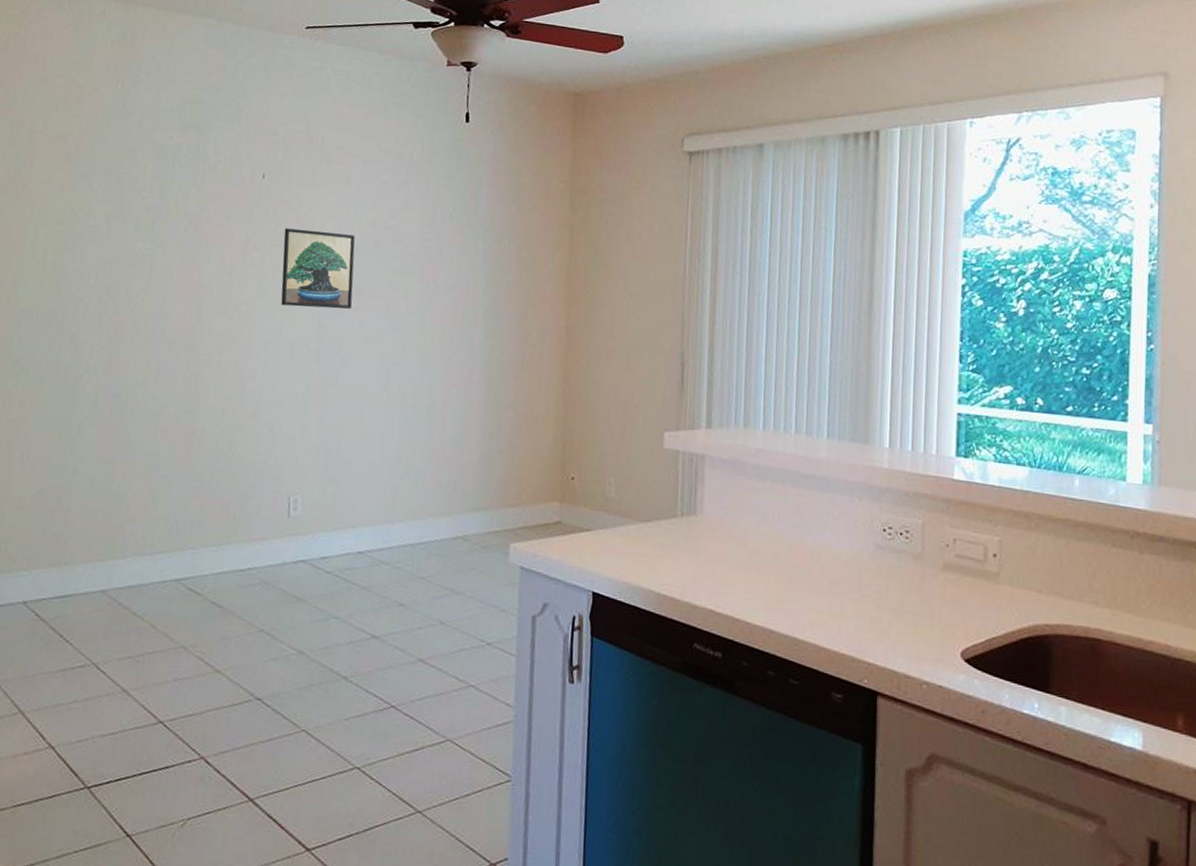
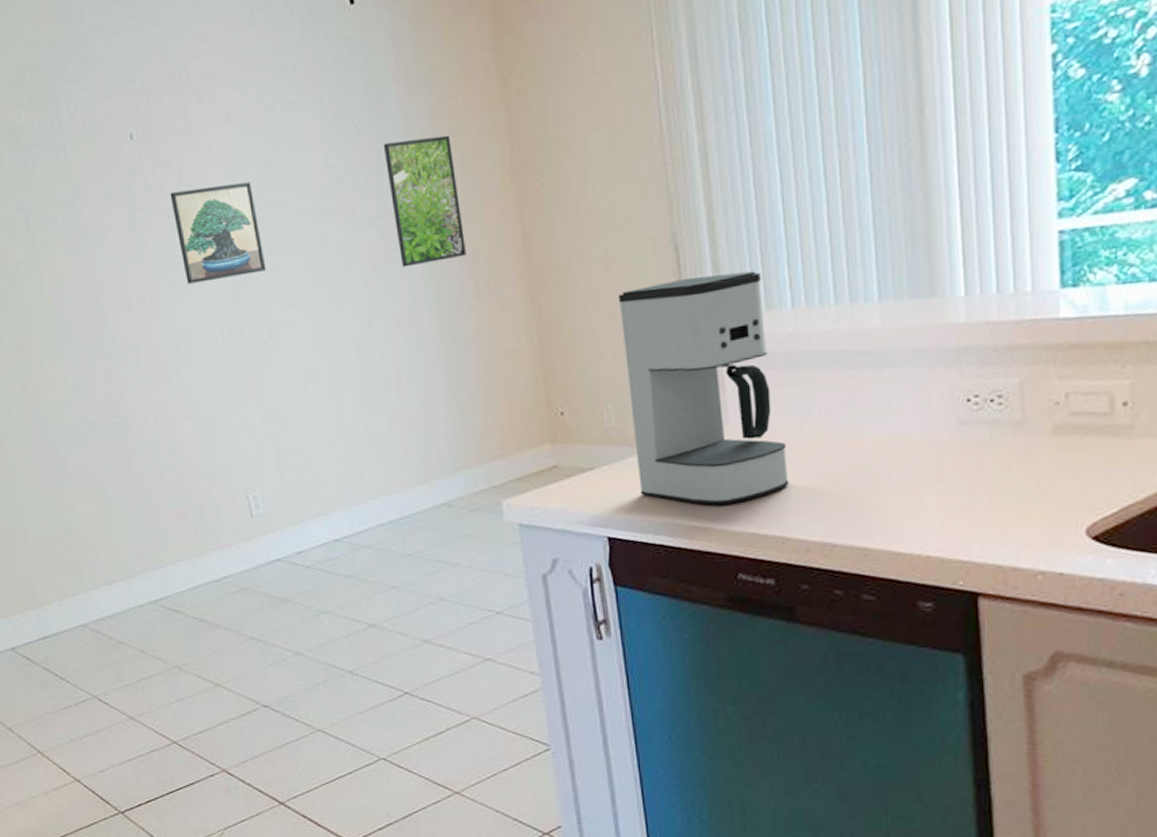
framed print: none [465,231,524,334] -> present [383,135,466,268]
coffee maker: none [625,389,746,581] -> present [619,271,789,505]

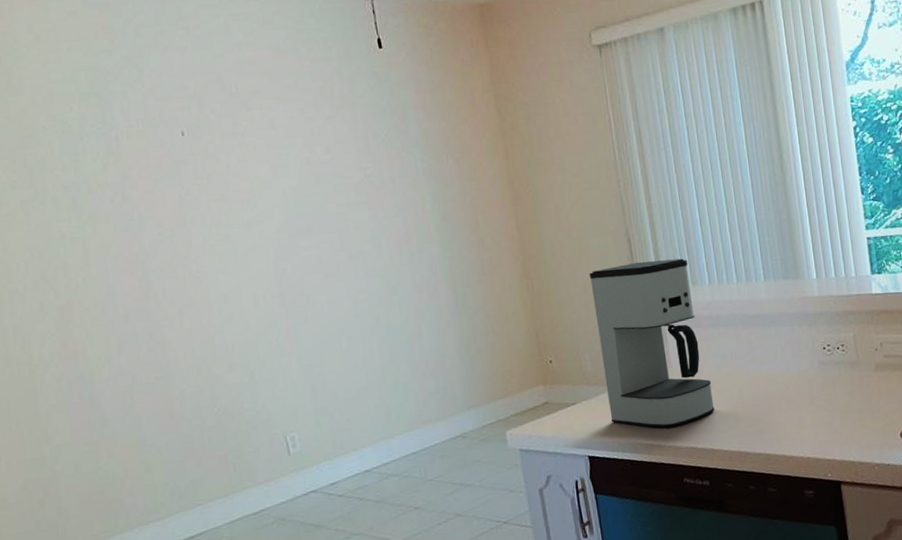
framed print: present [170,181,267,284] -> none [218,176,306,257]
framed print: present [383,135,466,268] -> none [406,150,474,249]

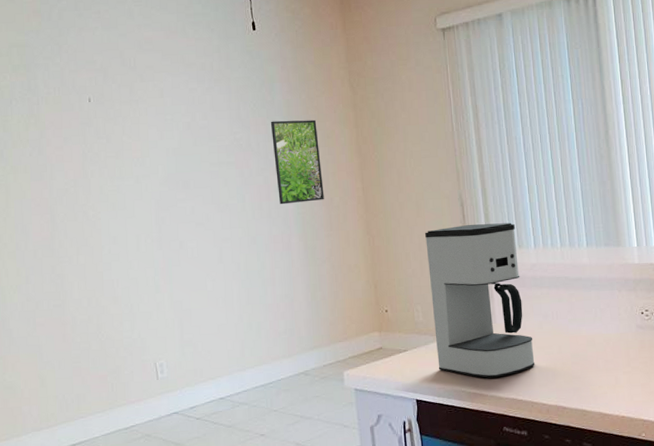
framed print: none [406,150,474,249] -> present [270,119,324,205]

